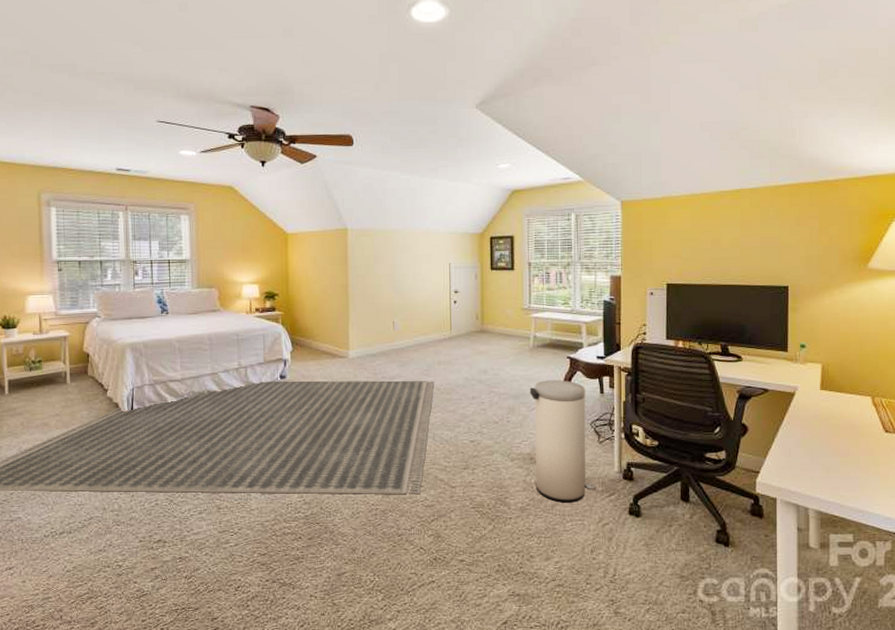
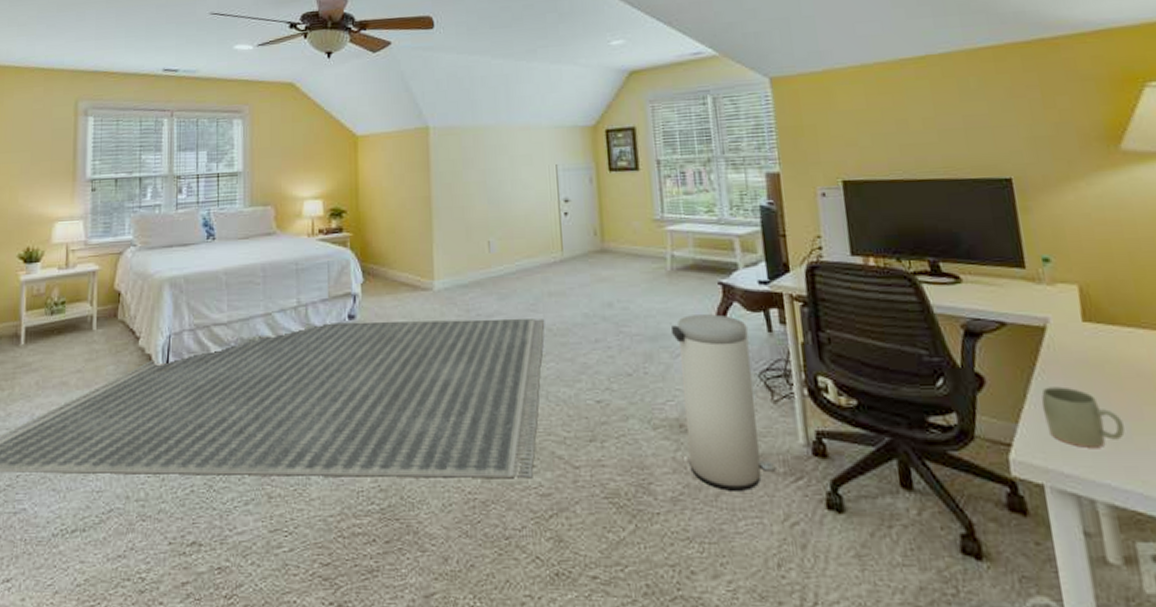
mug: none [783,434,835,474] -> present [1041,386,1125,448]

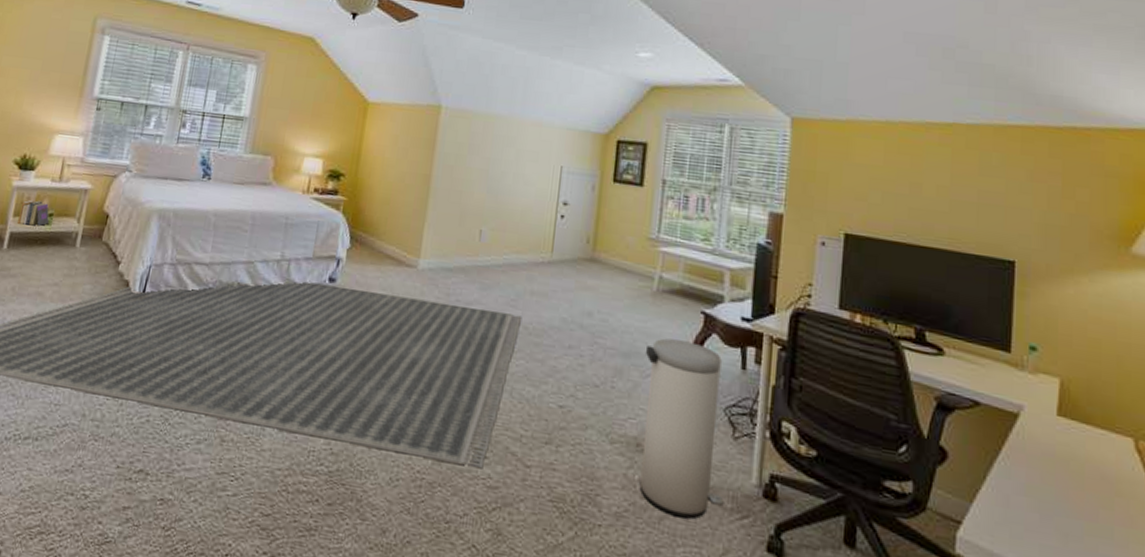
books: none [31,290,63,317] -> present [18,199,50,227]
mug: present [1041,386,1125,448] -> none [999,473,1077,542]

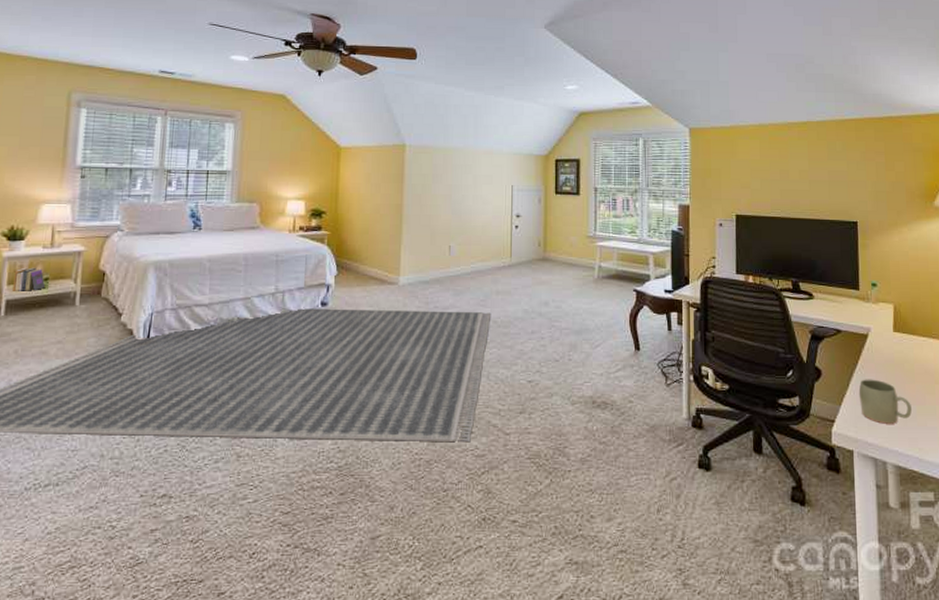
pedal bin: present [639,338,724,520] -> none [593,315,663,454]
mug: none [999,473,1077,542] -> present [858,379,912,424]

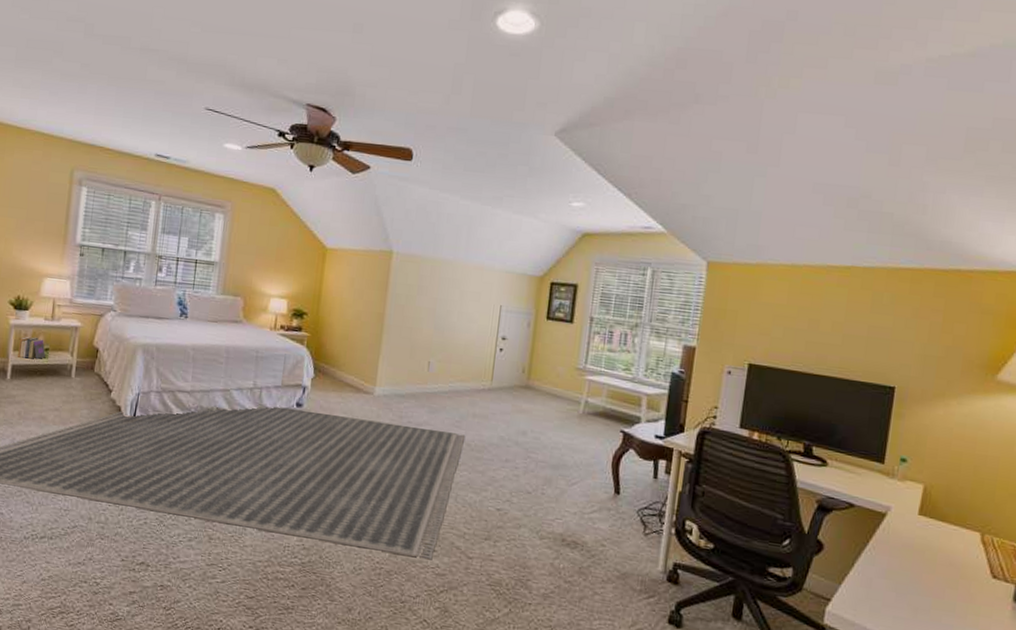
mug: present [858,379,912,424] -> none [863,560,926,614]

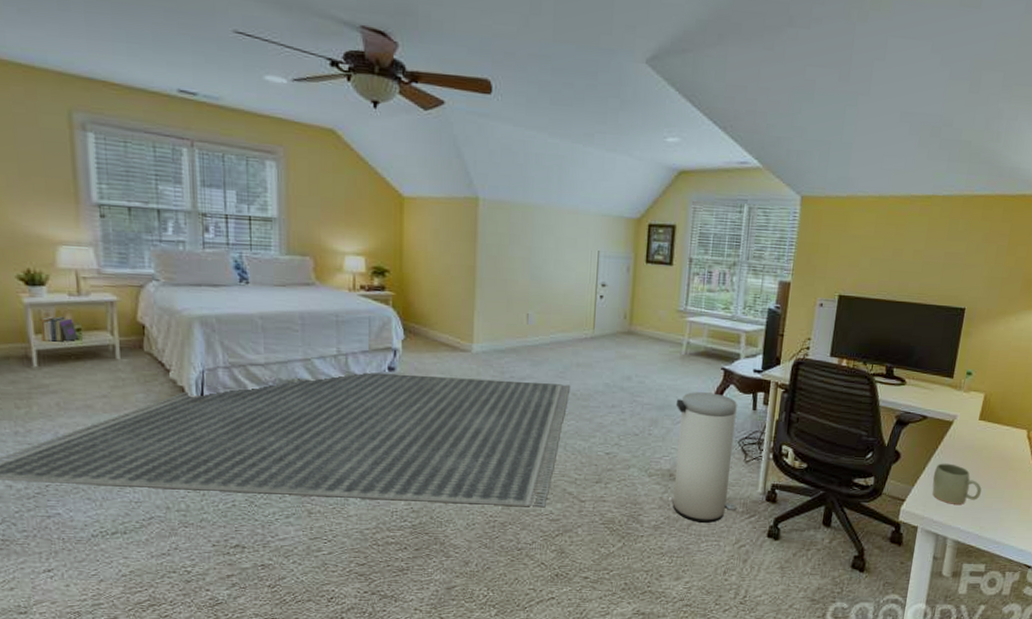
pedal bin: none [564,453,637,599] -> present [672,392,737,523]
mug: none [863,560,926,614] -> present [932,463,982,505]

